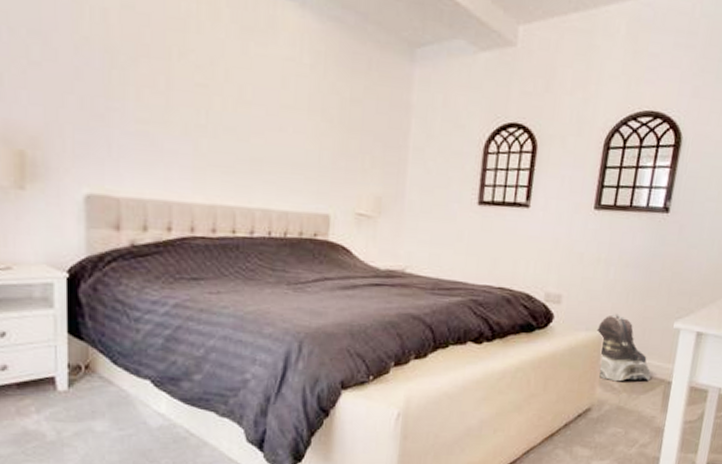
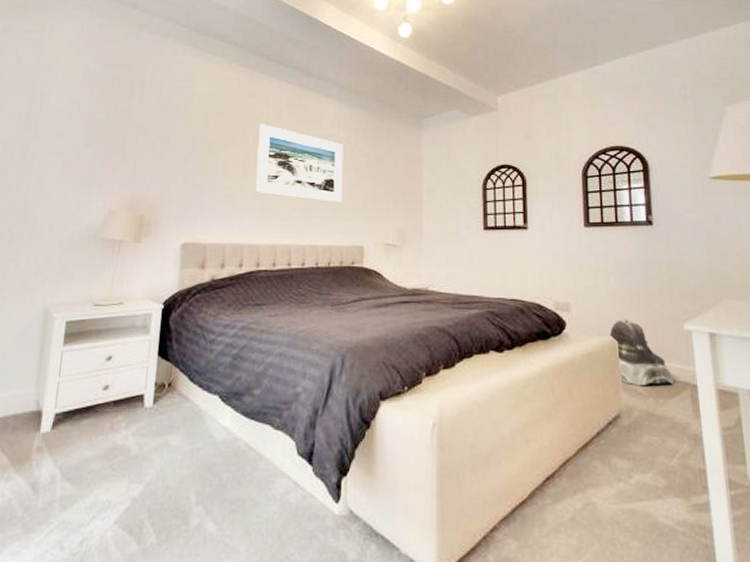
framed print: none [184,29,308,157] -> present [255,124,344,203]

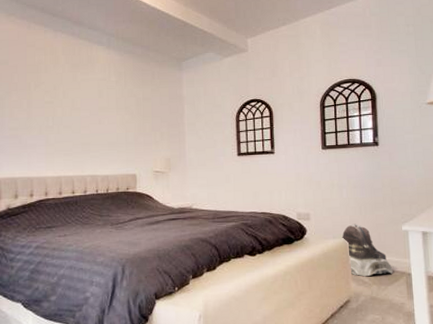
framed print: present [255,124,344,203] -> none [39,71,116,138]

